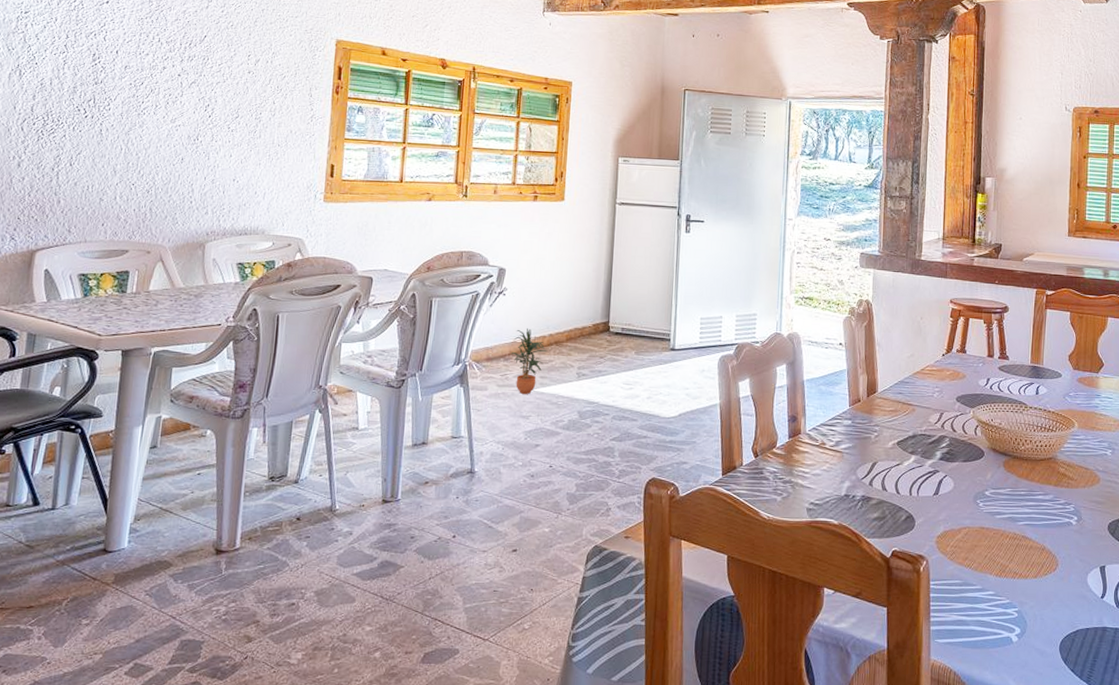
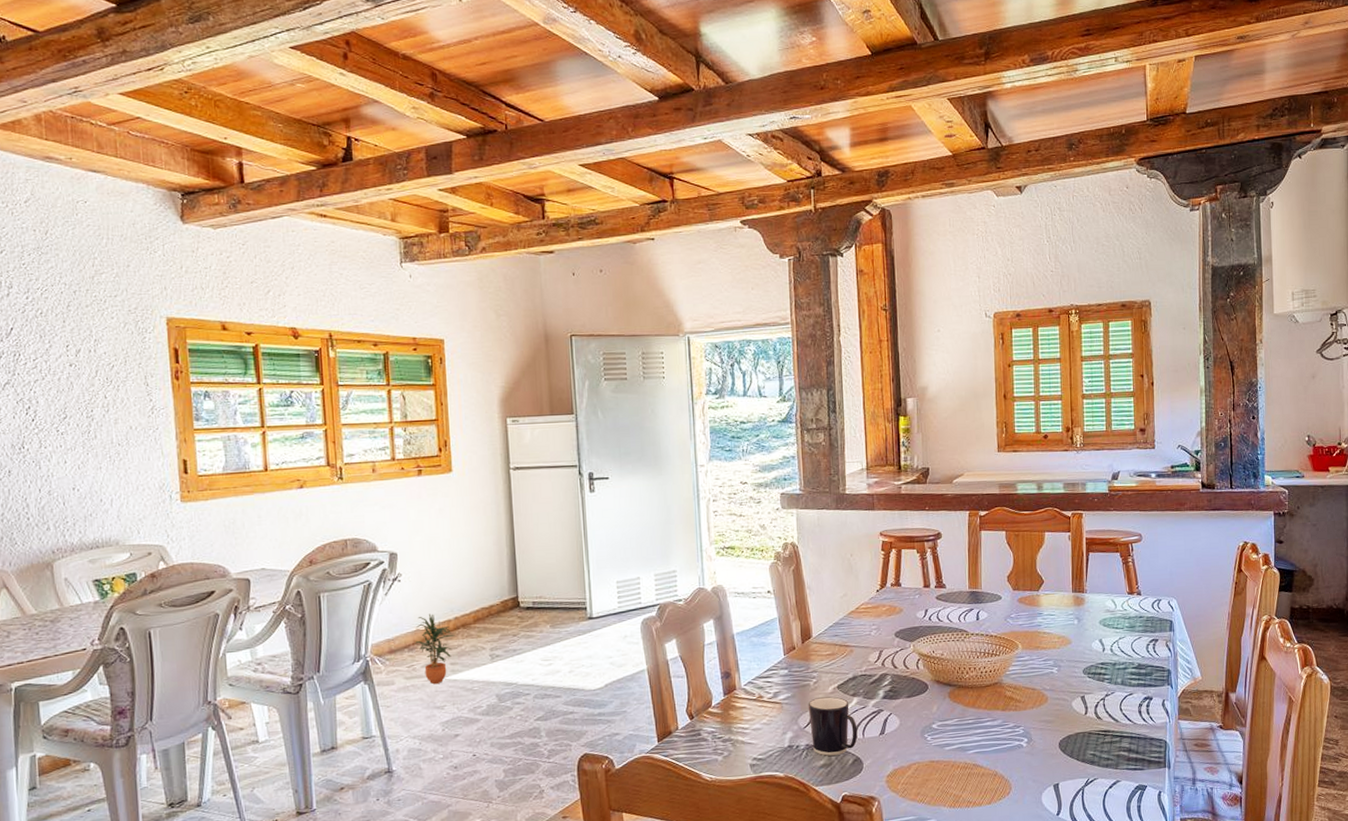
mug: none [867,451,913,510] -> present [808,696,858,756]

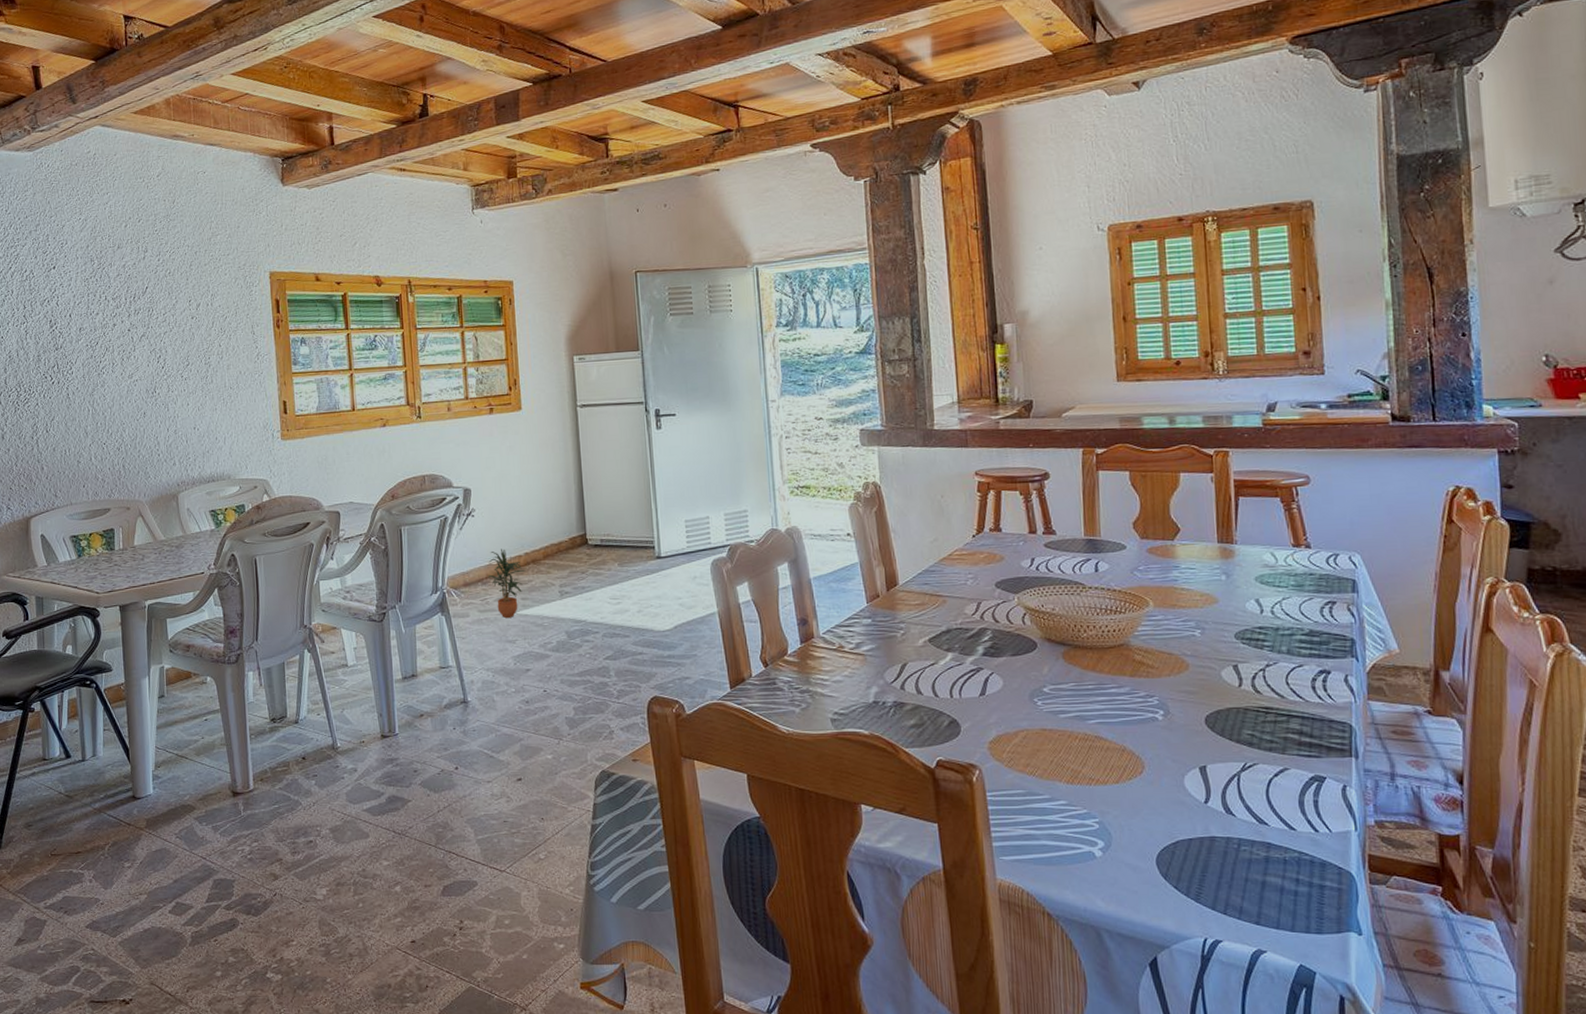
mug: present [808,696,858,756] -> none [895,650,954,715]

